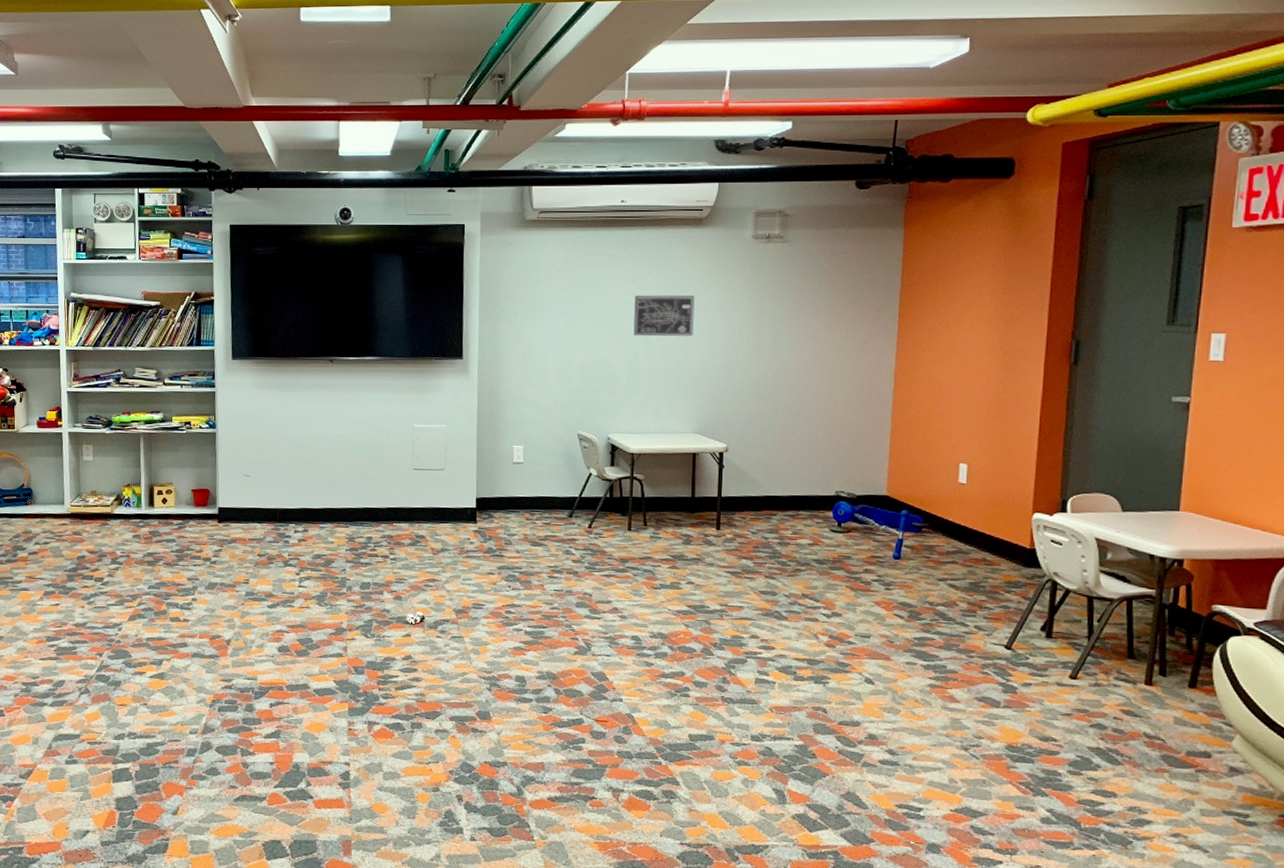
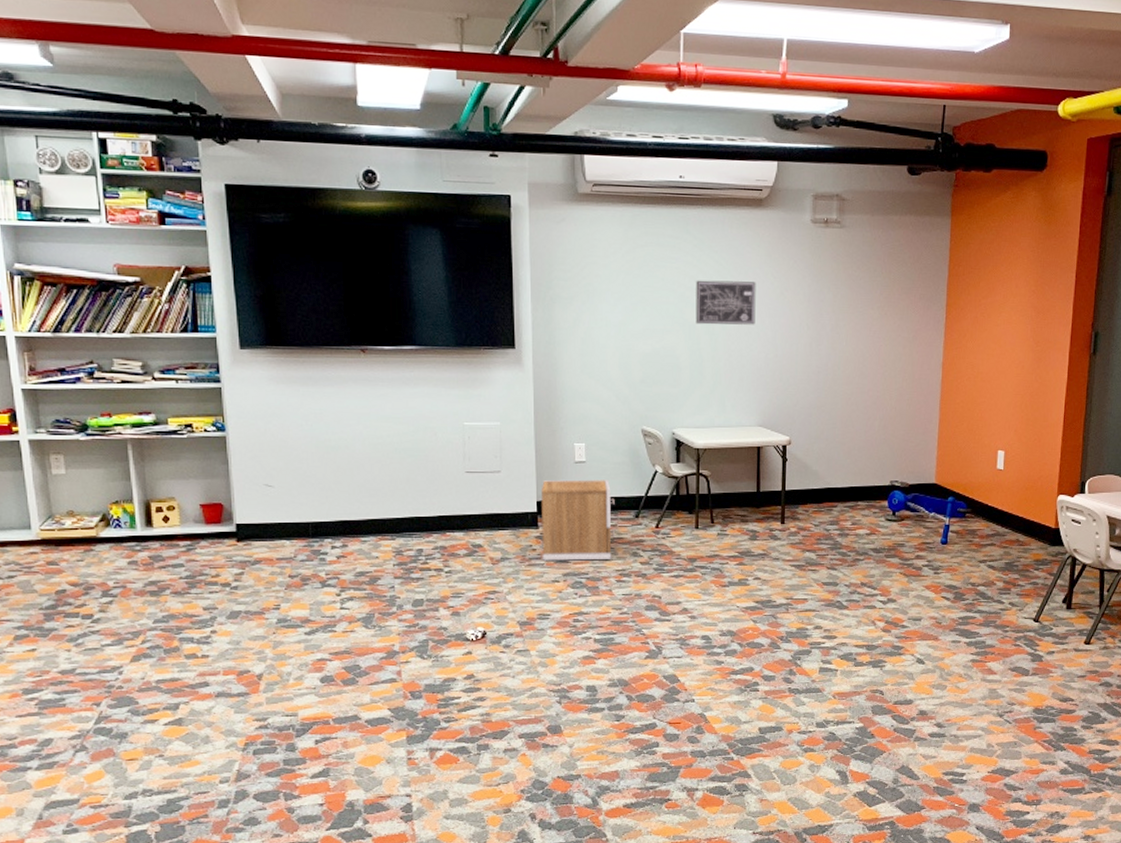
nightstand: none [479,478,550,556] -> present [541,479,616,561]

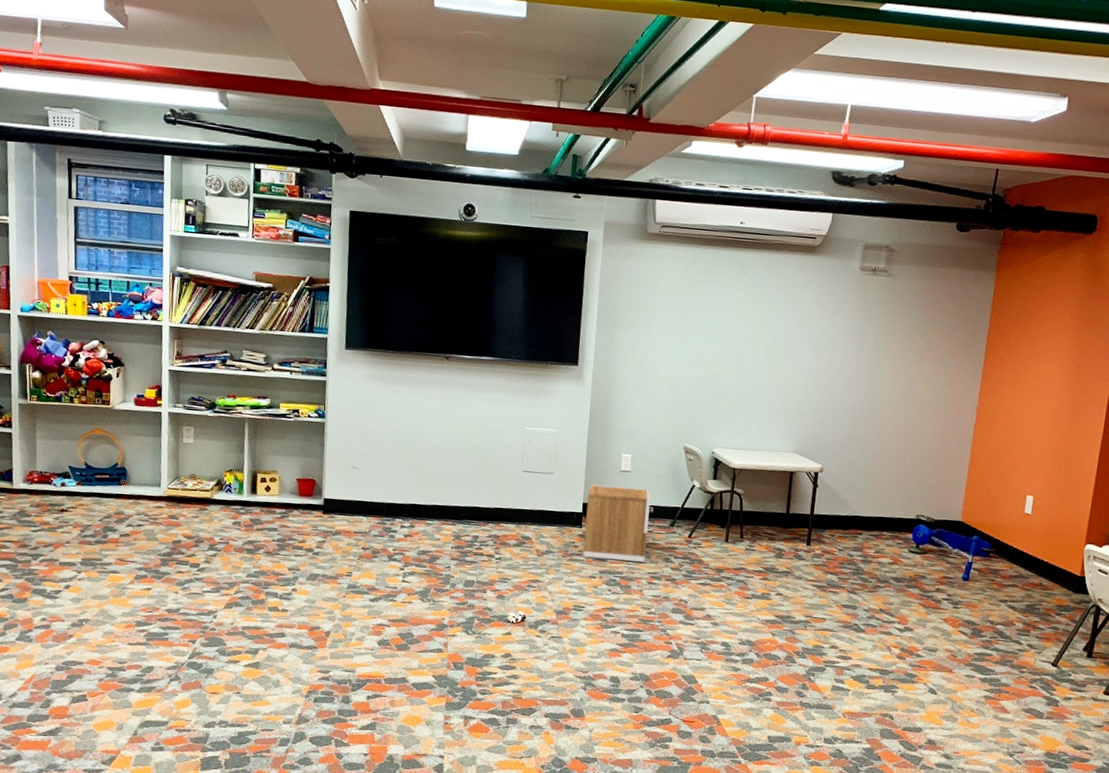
wall art: present [695,280,756,325] -> none [743,315,803,360]

